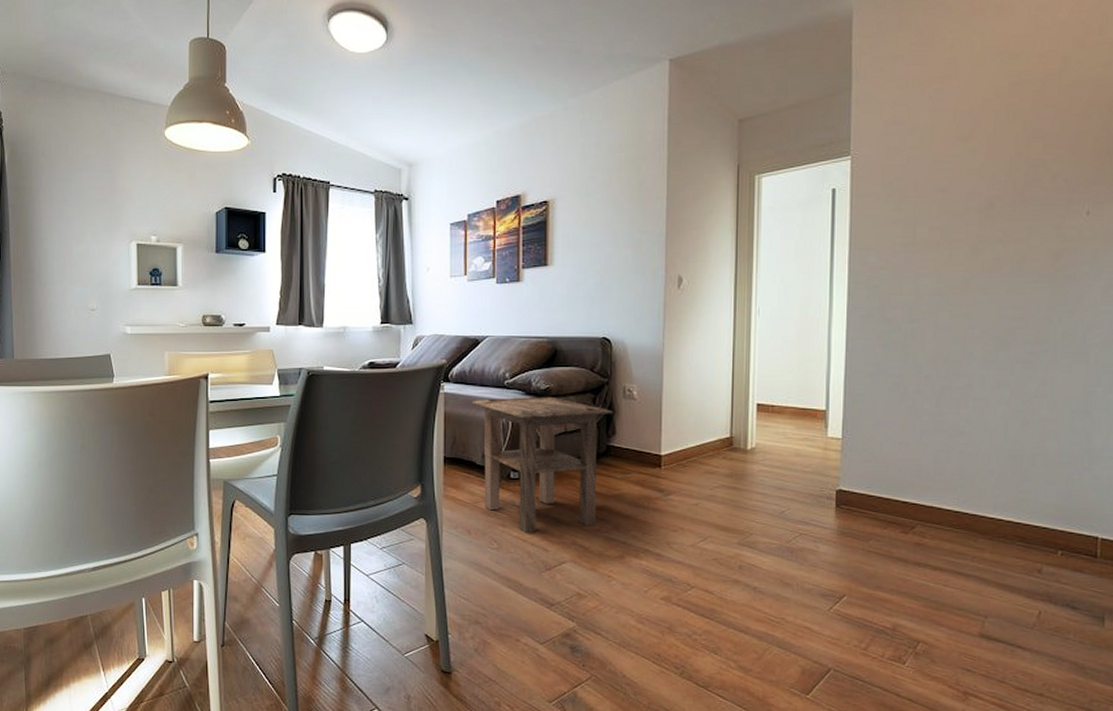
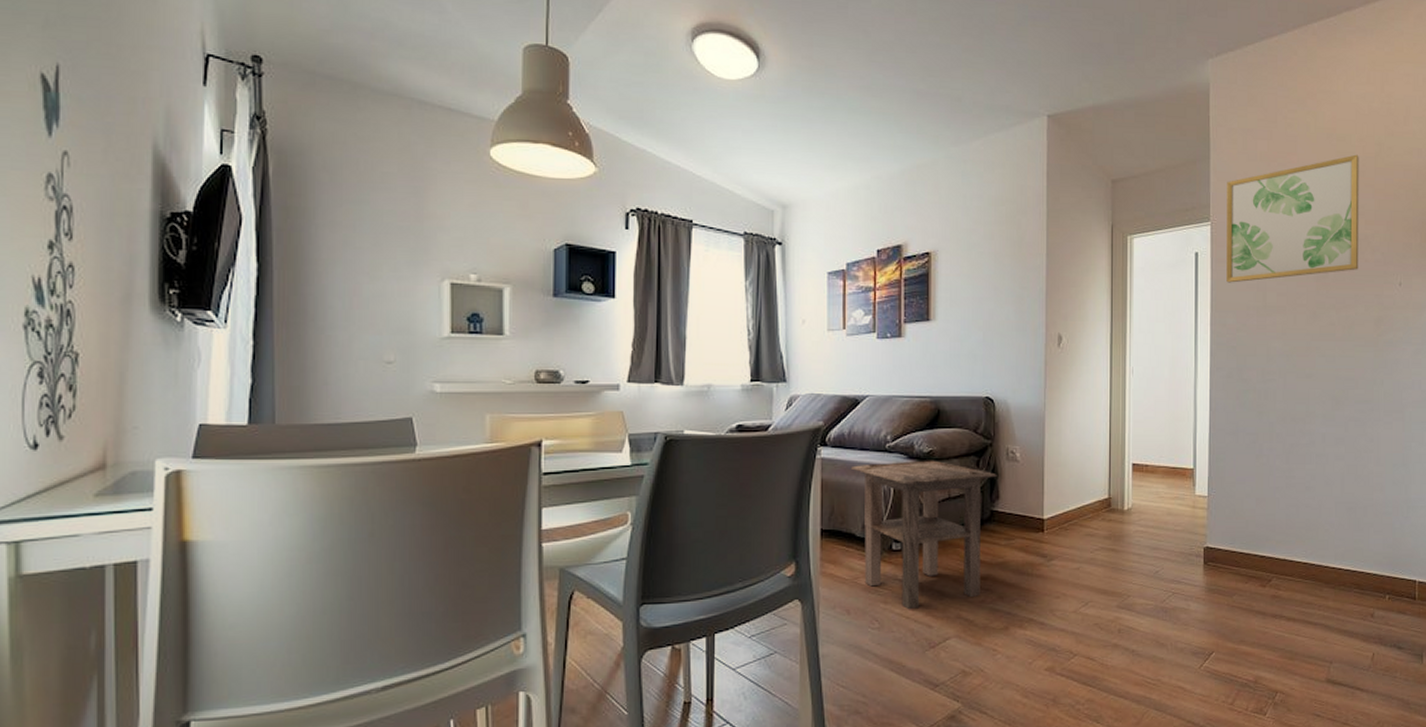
wall art: none [868,72,1038,219] -> present [1226,154,1359,283]

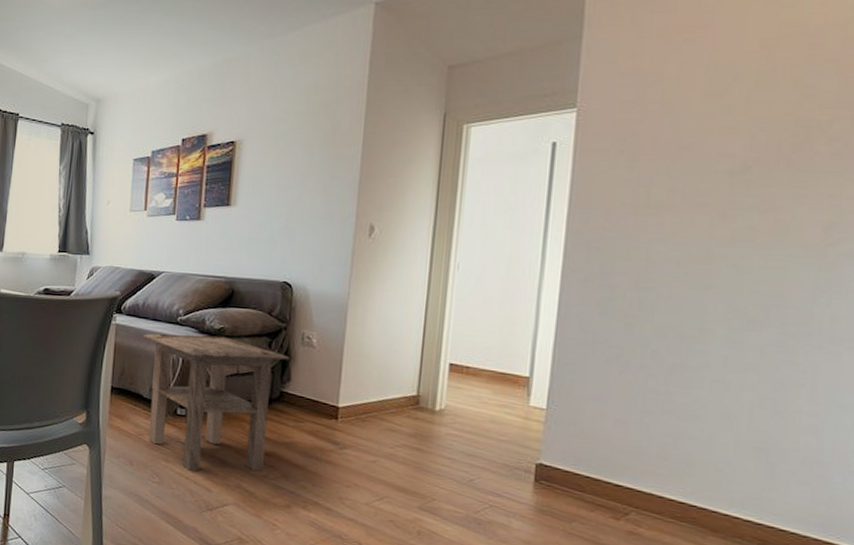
wall art: present [1226,154,1359,283] -> none [594,23,817,177]

